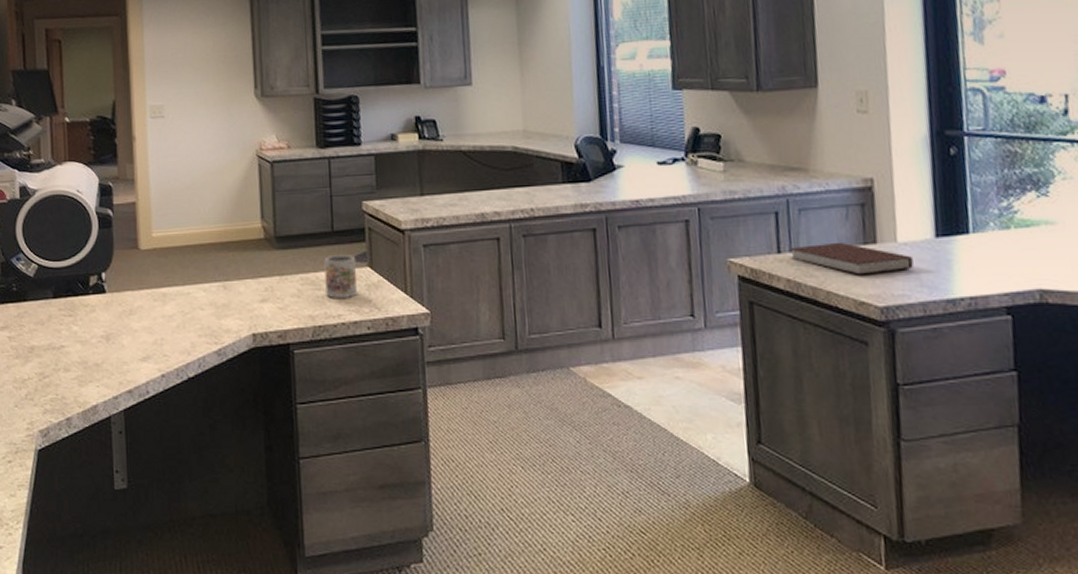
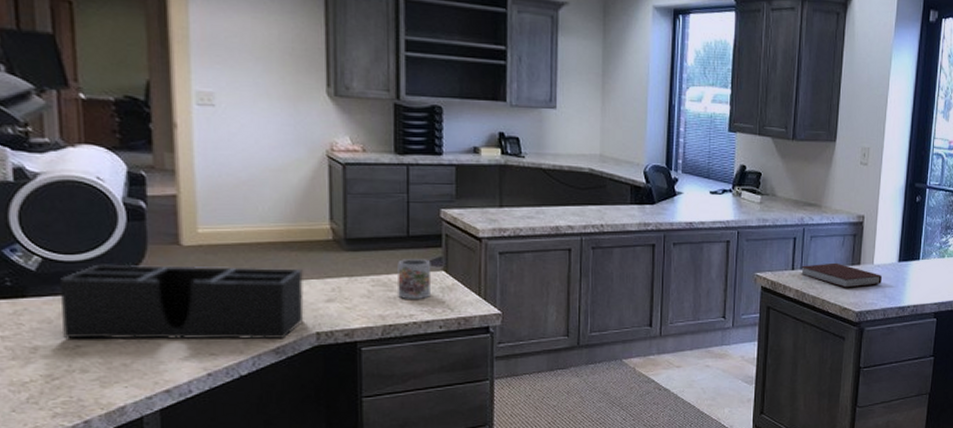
desk organizer: none [49,268,242,342] -> present [59,264,304,340]

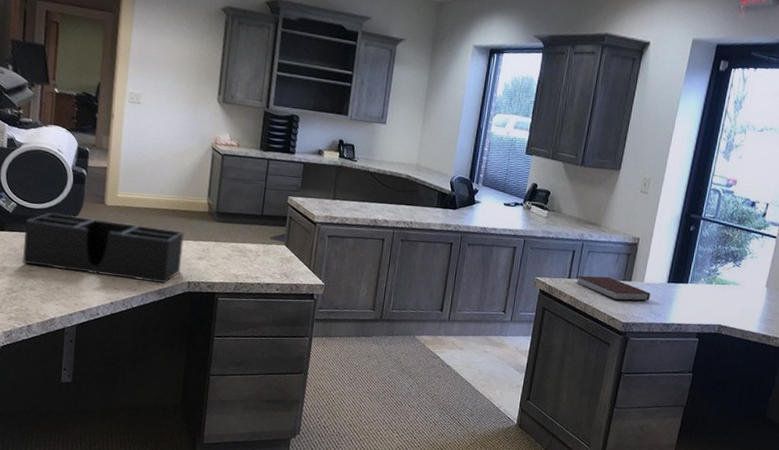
mug: present [398,259,432,299] -> none [249,232,277,266]

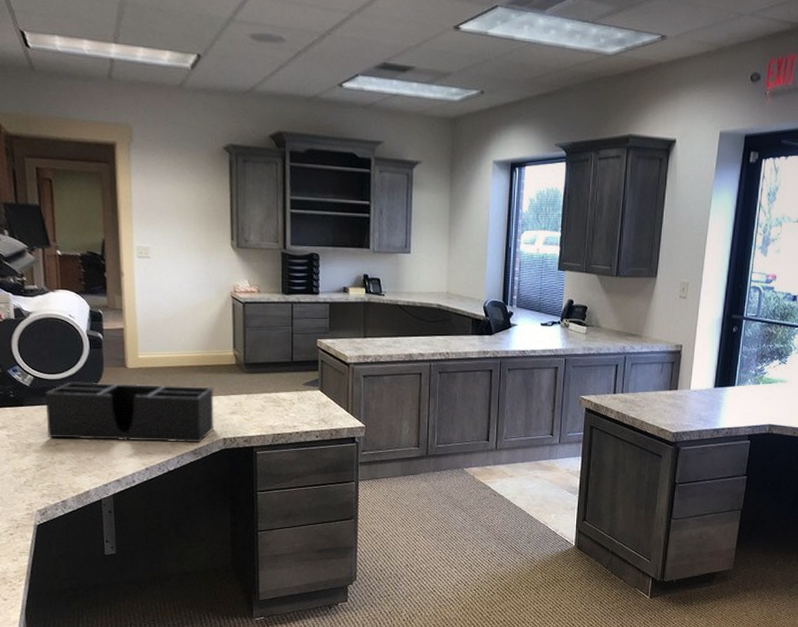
notebook: present [576,275,650,301] -> none [622,387,698,411]

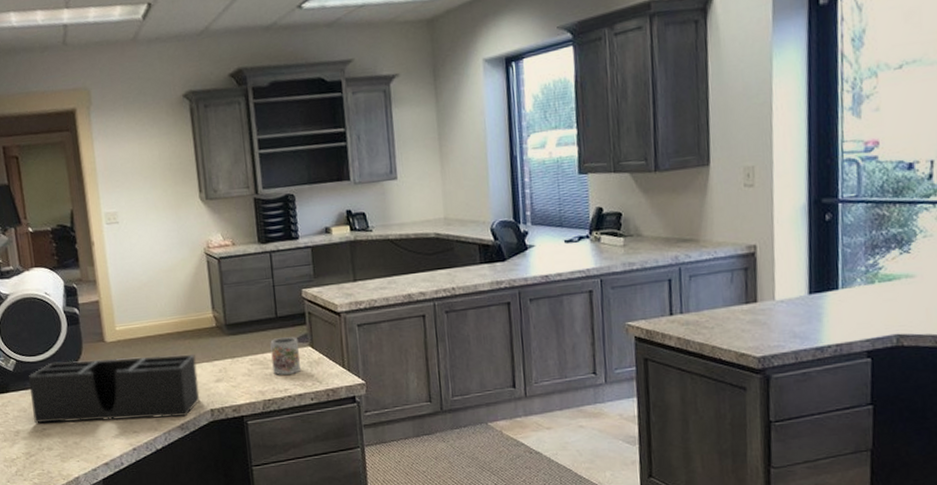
mug: none [284,380,310,413] -> present [270,337,300,375]

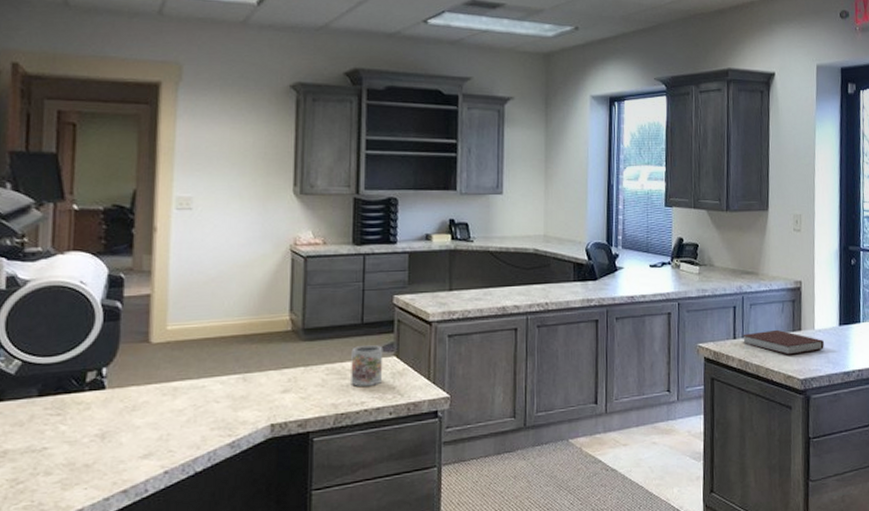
desk organizer: present [28,354,200,424] -> none [31,360,262,441]
notebook: none [681,302,788,331] -> present [743,329,824,355]

